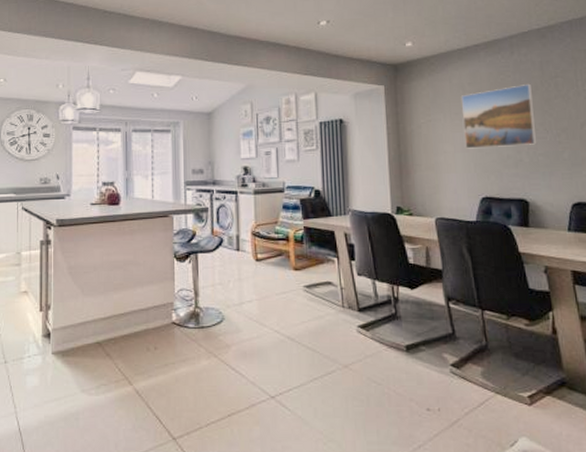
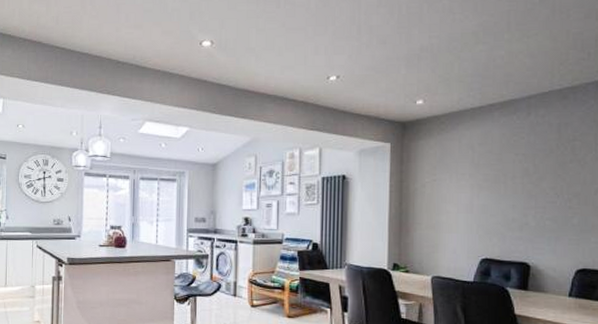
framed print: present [460,83,537,149] -> none [469,146,546,210]

